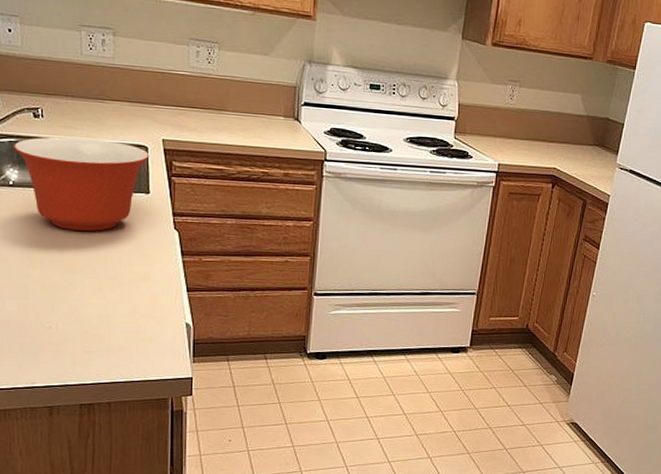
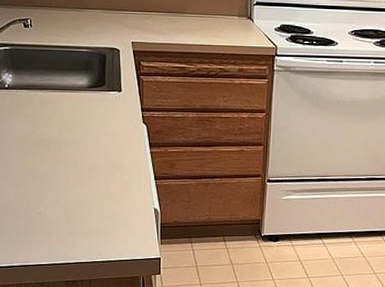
mixing bowl: present [14,137,150,232] -> none [8,44,121,127]

